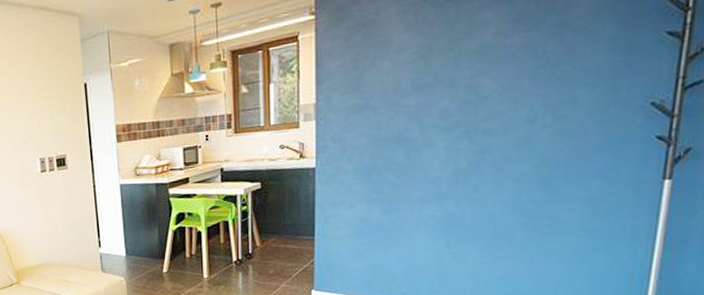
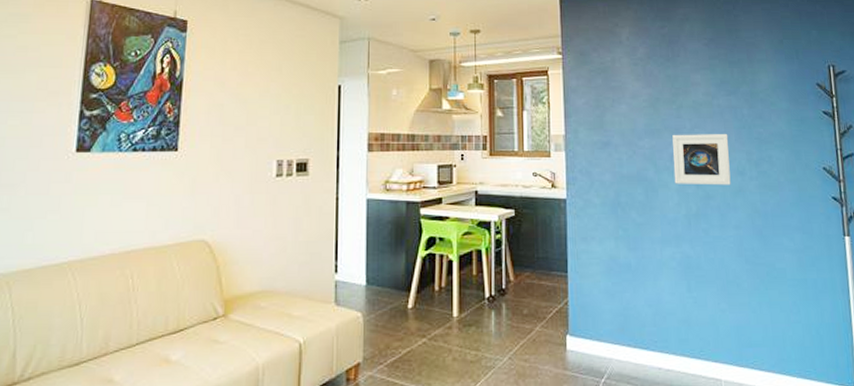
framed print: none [443,78,520,141] -> present [672,134,731,185]

